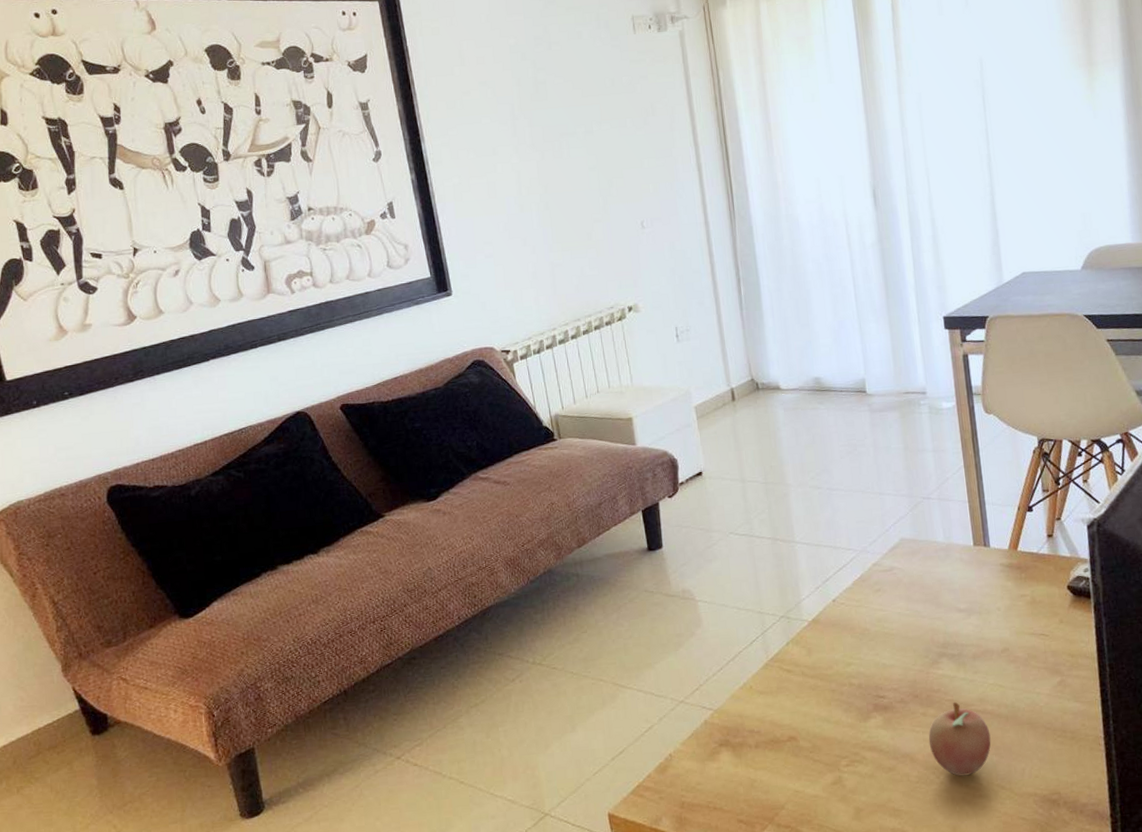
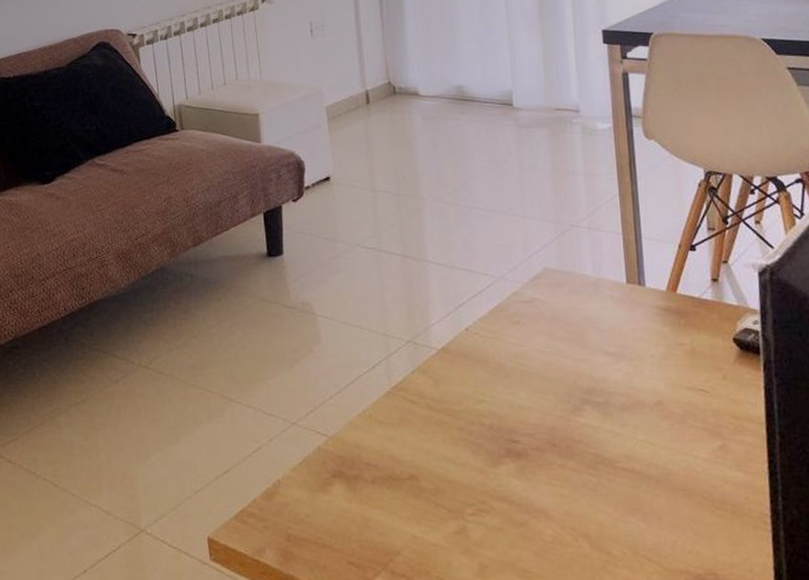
fruit: present [928,702,991,776] -> none [566,457,639,542]

